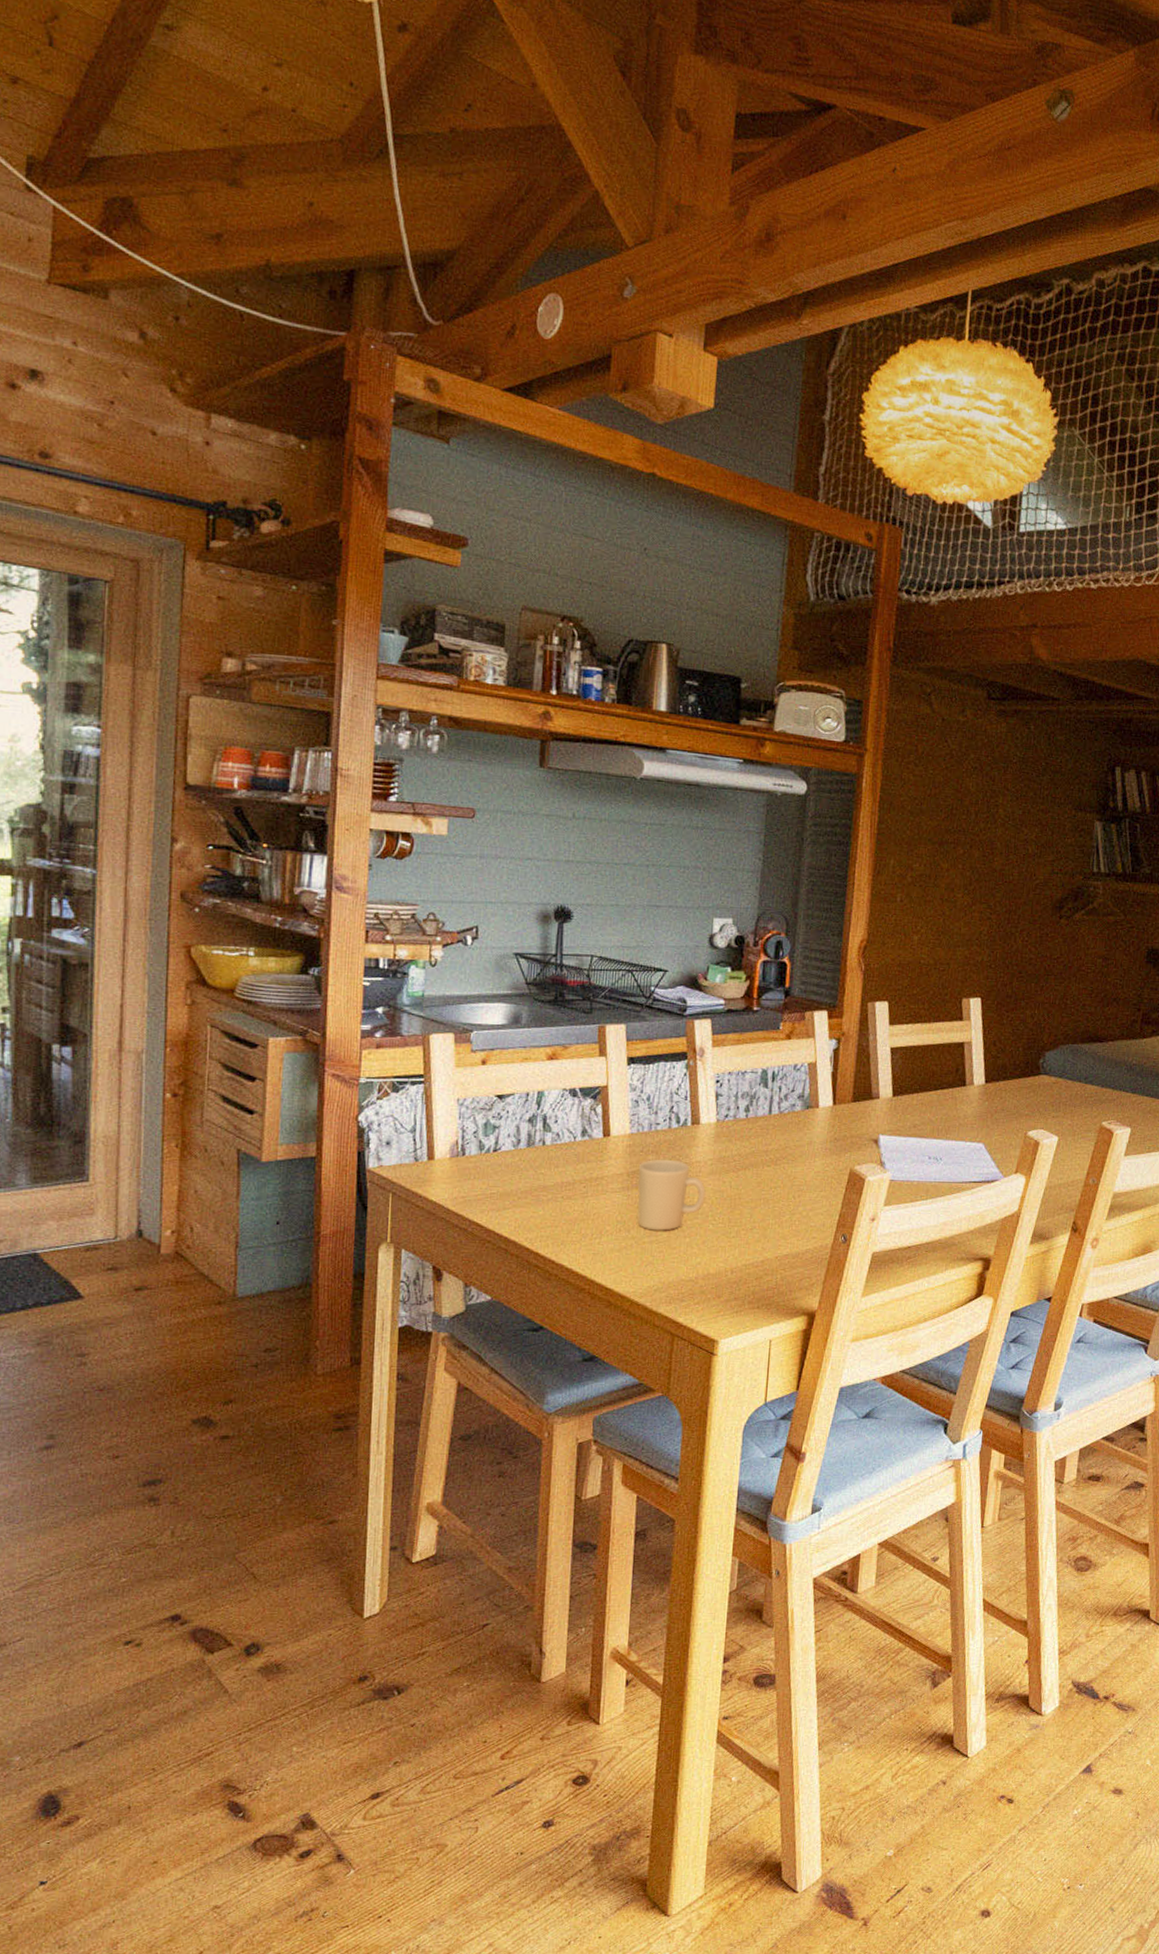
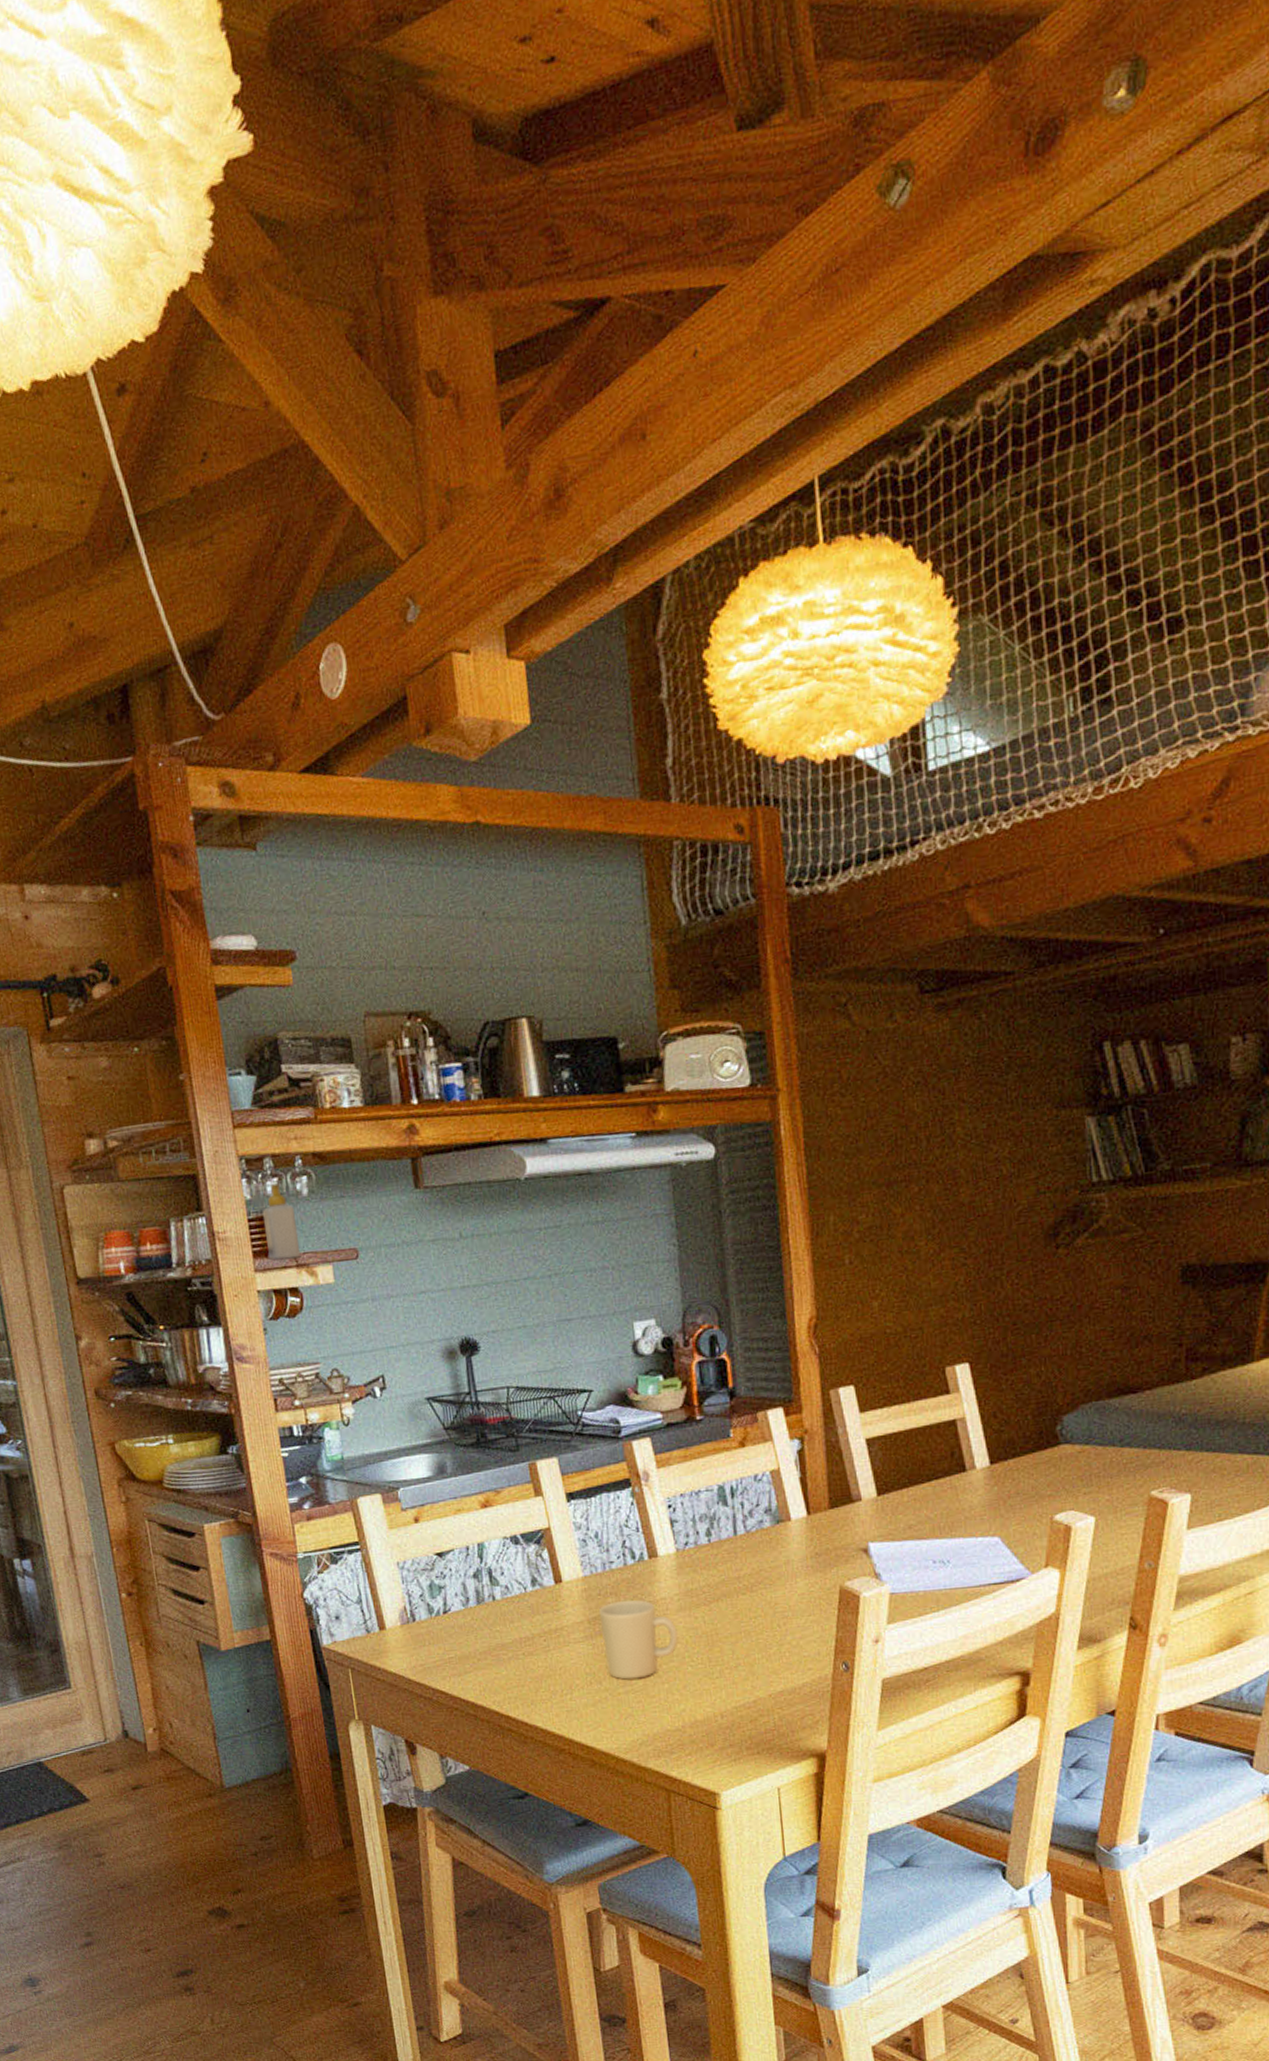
soap bottle: none [388,736,421,808] -> present [262,1183,301,1262]

